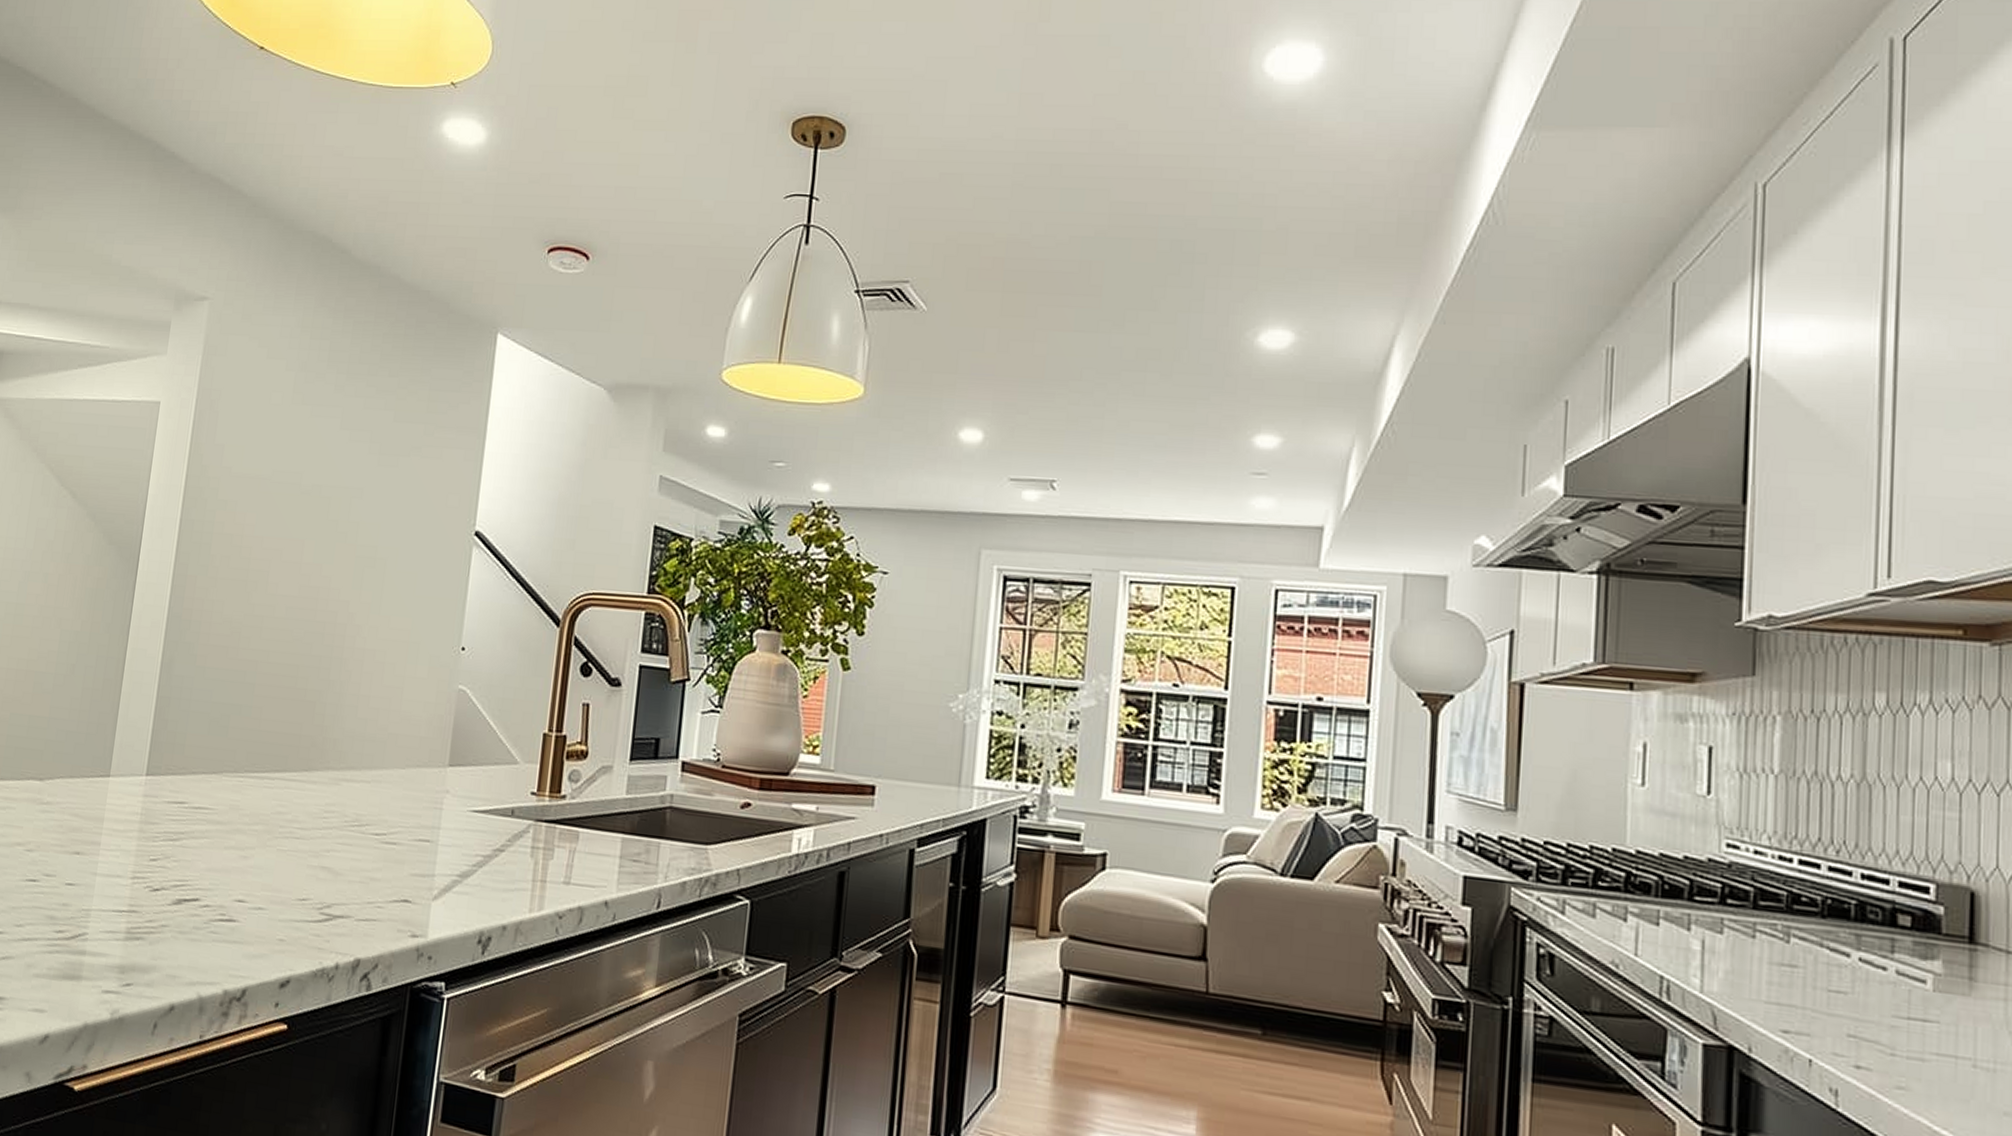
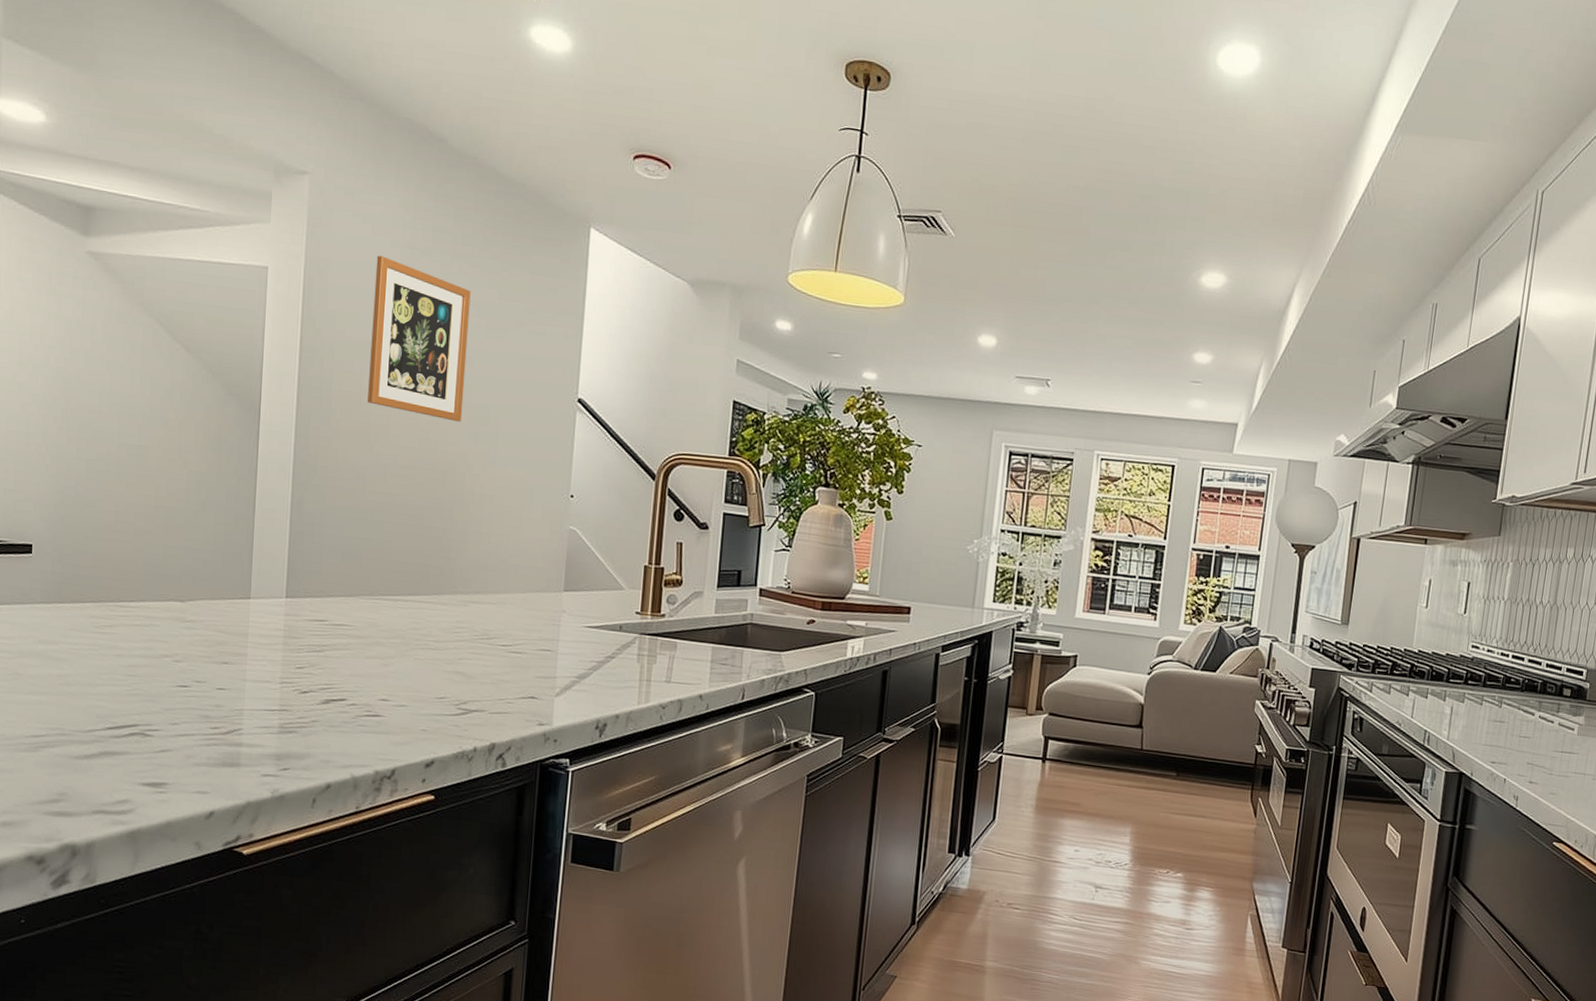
wall art: none [248,381,365,564] -> present [368,255,471,422]

